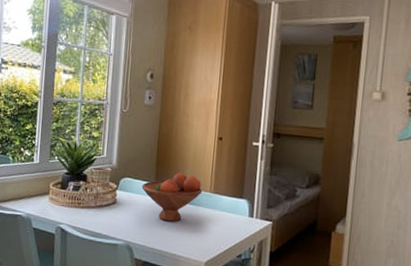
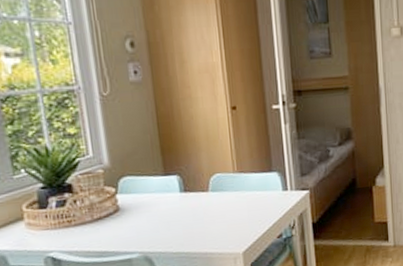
fruit bowl: present [141,172,203,222] -> none [148,157,225,218]

